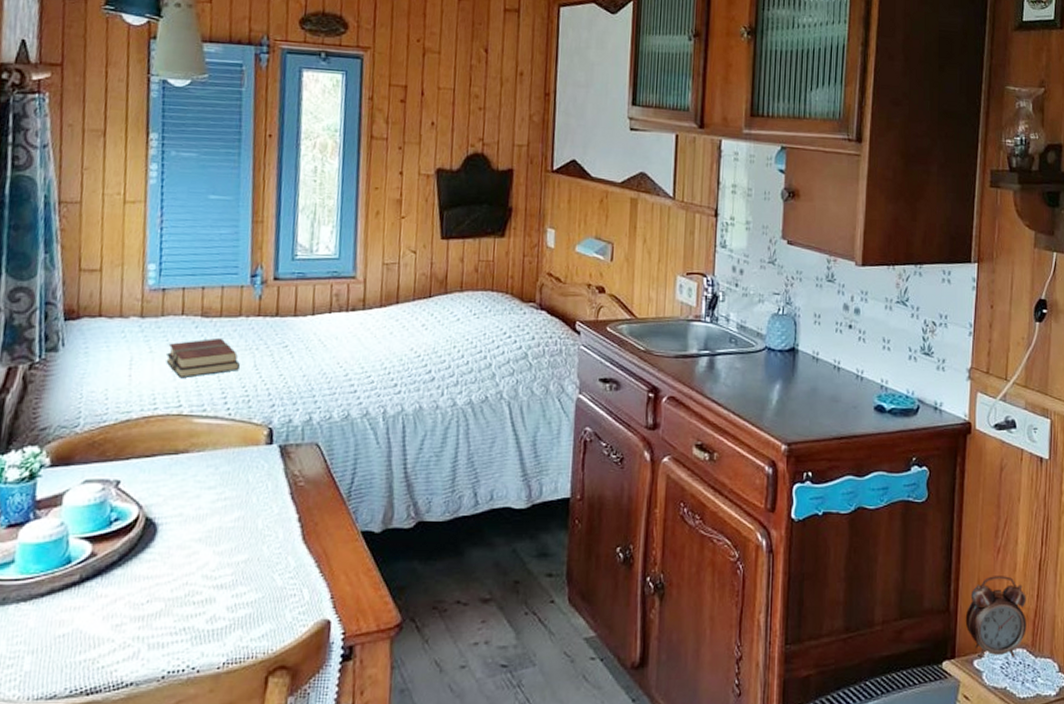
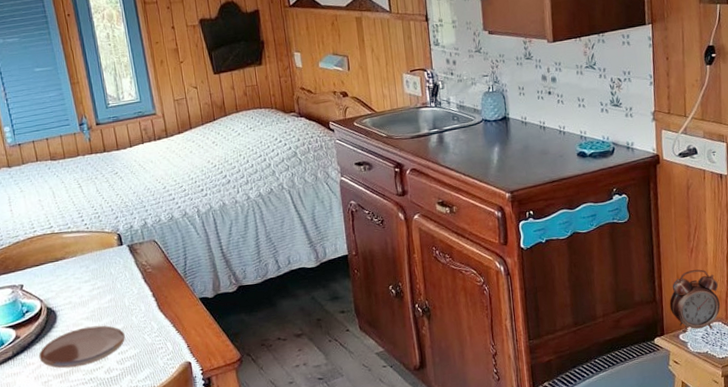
plate: none [116,552,248,609] -> present [39,325,126,369]
books: present [165,337,241,379] -> none [32,173,87,208]

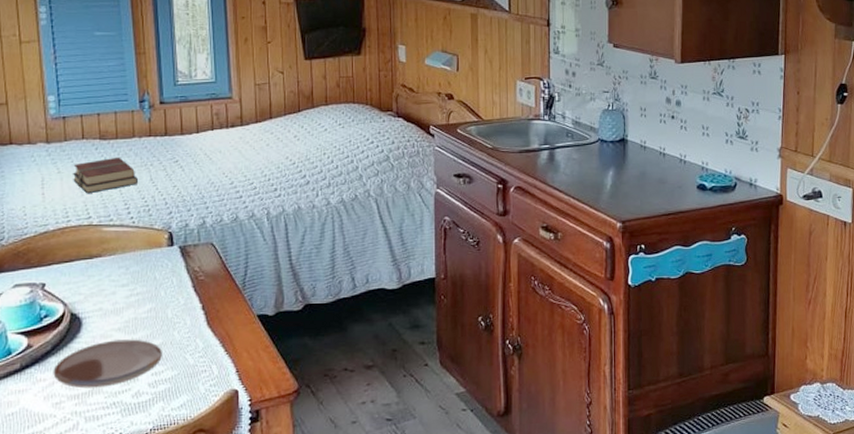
books: none [32,173,87,208] -> present [72,157,139,194]
alarm clock: present [669,269,721,333] -> none [782,323,835,392]

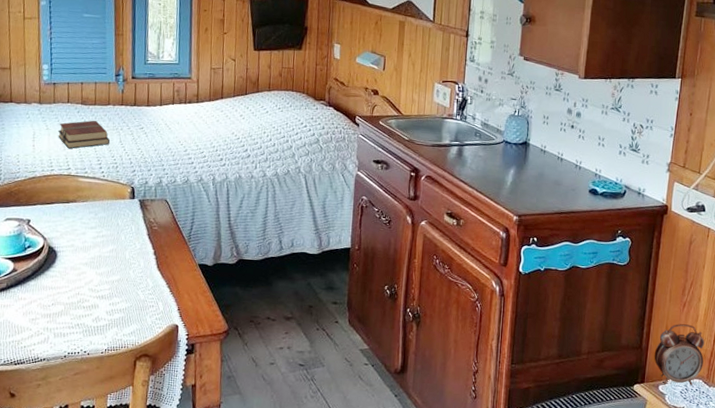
plate: present [53,339,163,389] -> none [31,272,120,311]
alarm clock: none [782,323,835,392] -> present [654,324,705,386]

